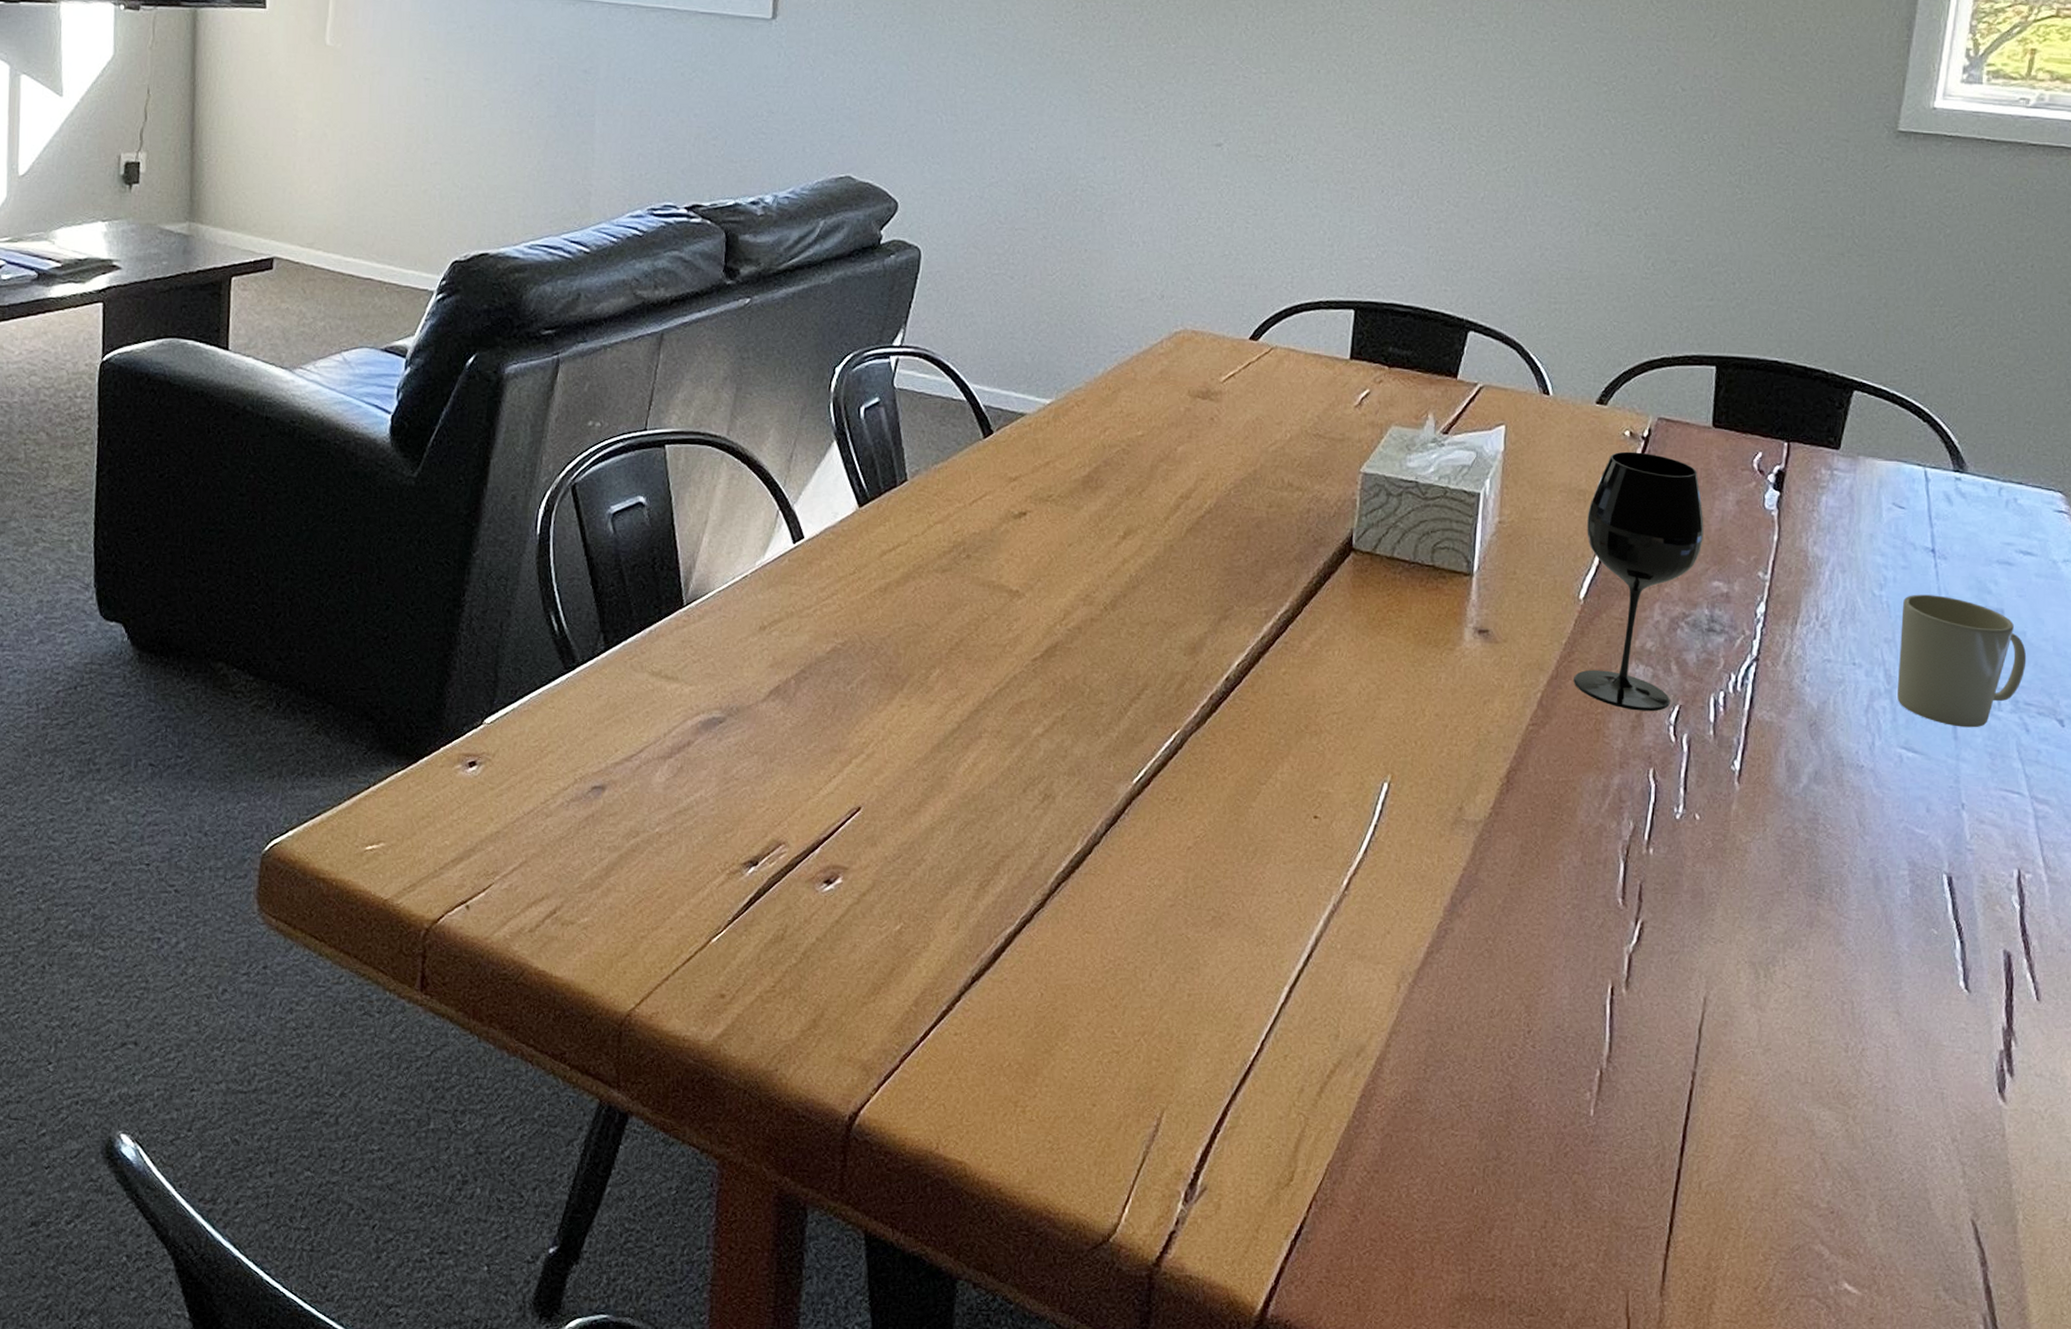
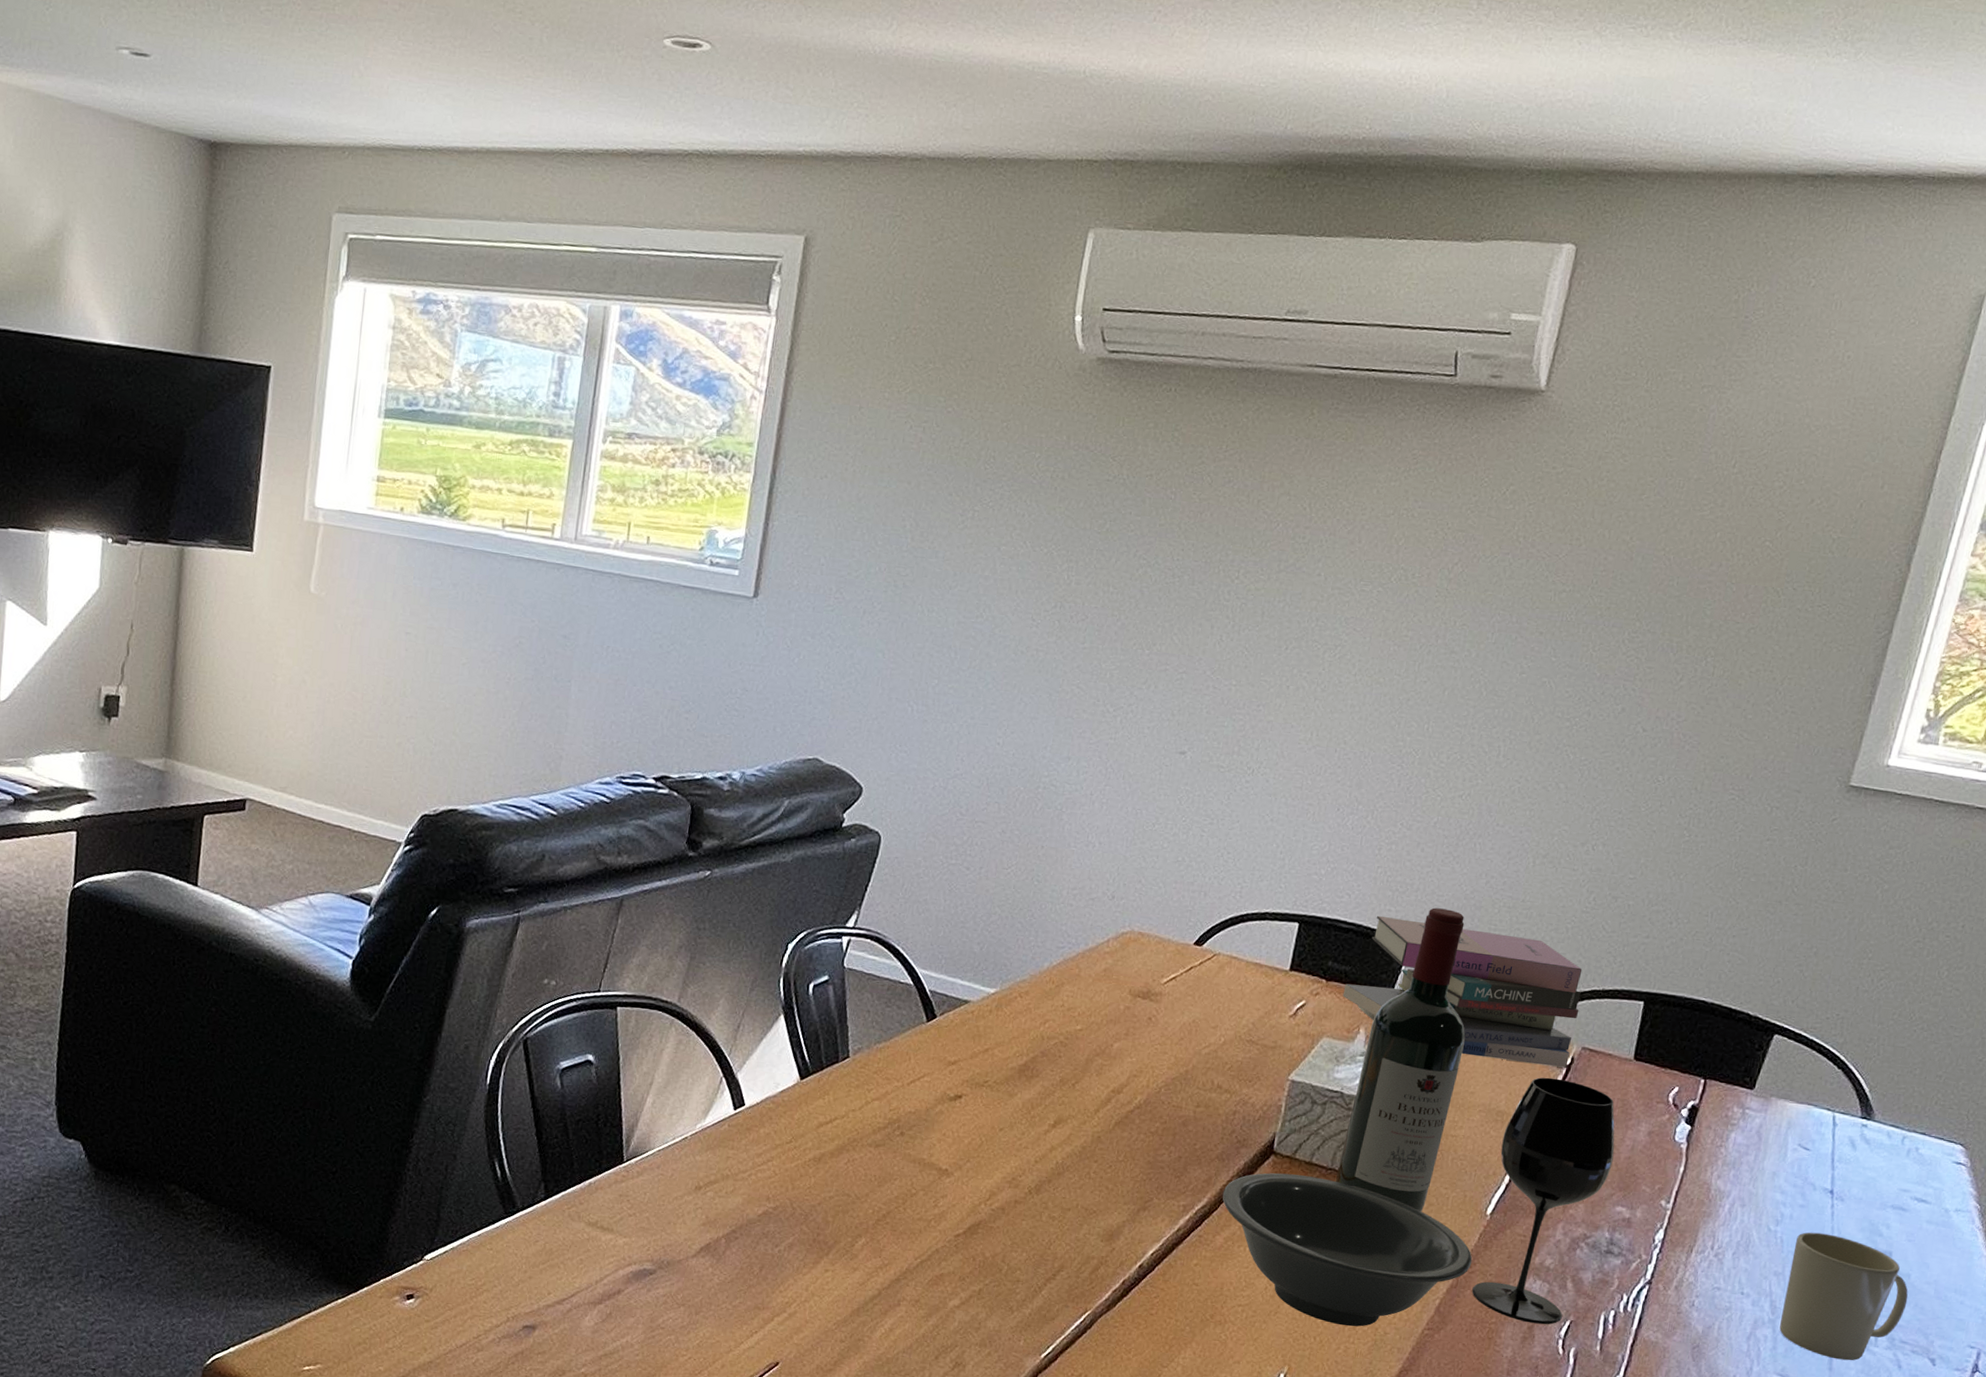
decorative bowl: none [1304,570,1570,728] -> present [1222,1172,1473,1327]
books: none [1407,296,1651,440] -> present [1342,915,1583,1068]
wine bottle: none [1419,284,1537,601] -> present [1335,907,1466,1212]

